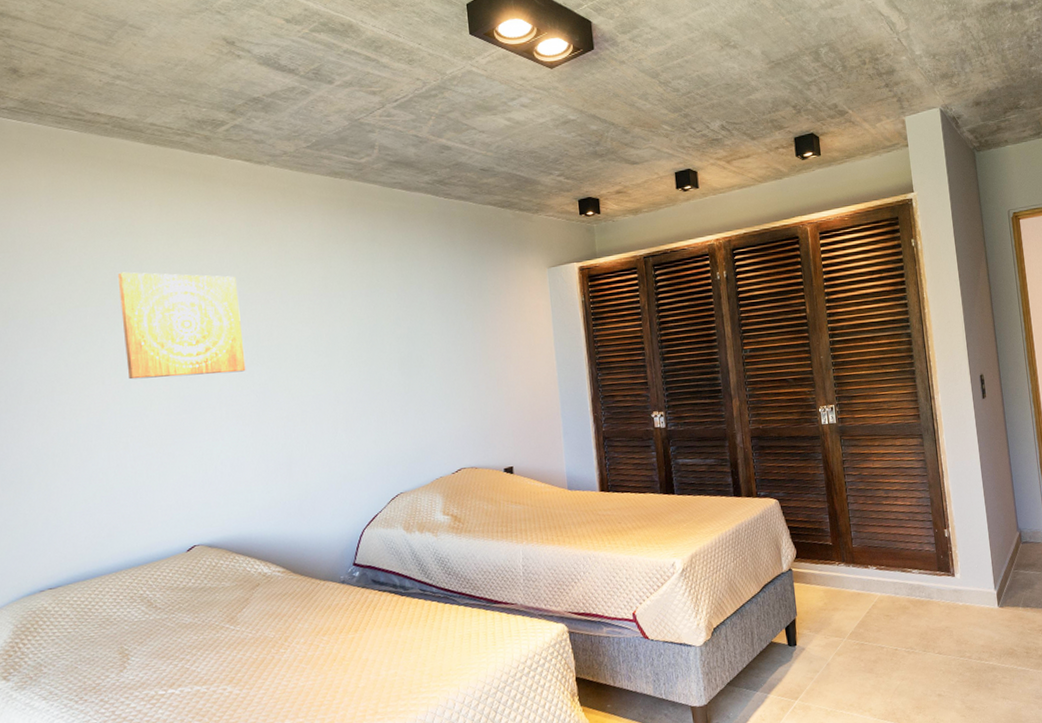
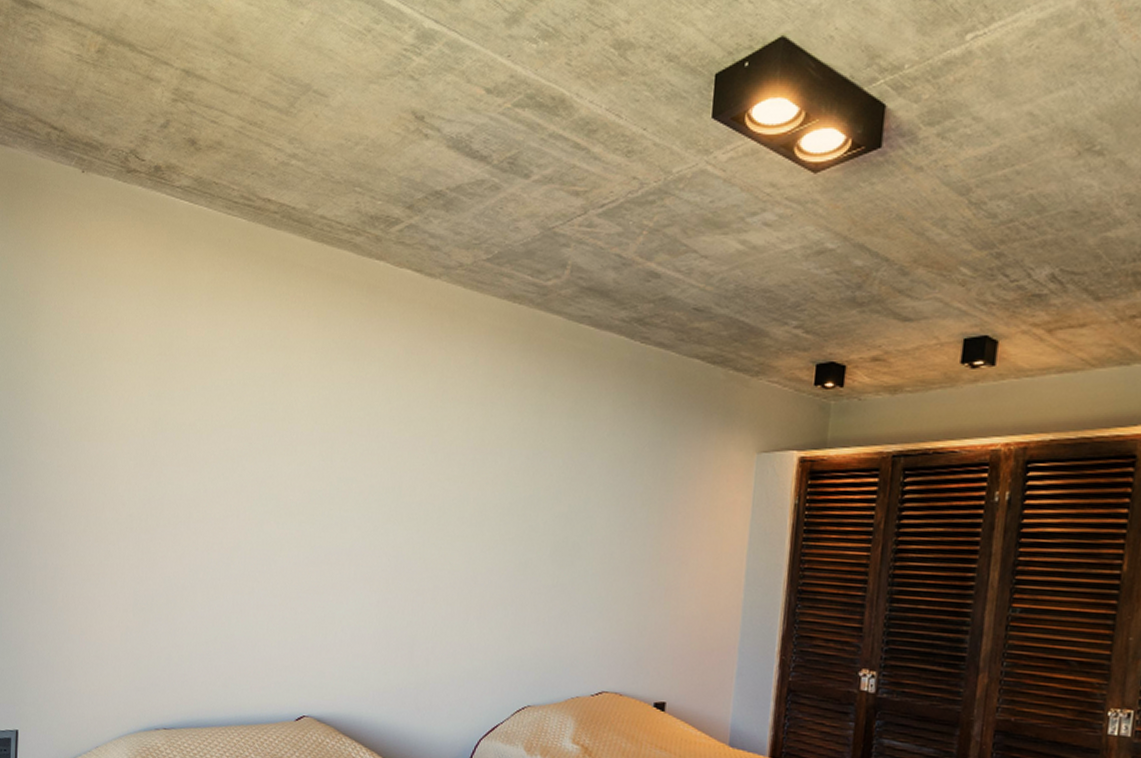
wall art: present [117,272,246,380] -> none [262,392,386,529]

